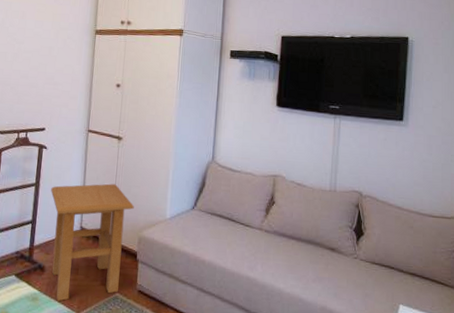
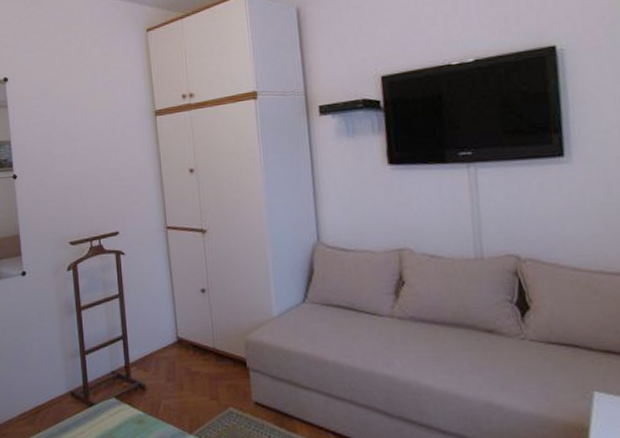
side table: present [51,183,134,302] -> none [137,284,234,422]

